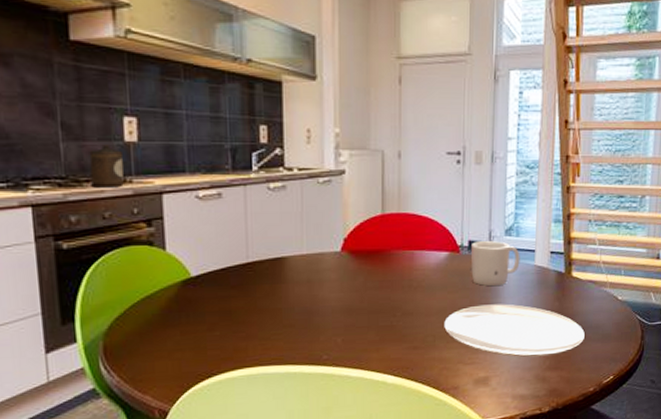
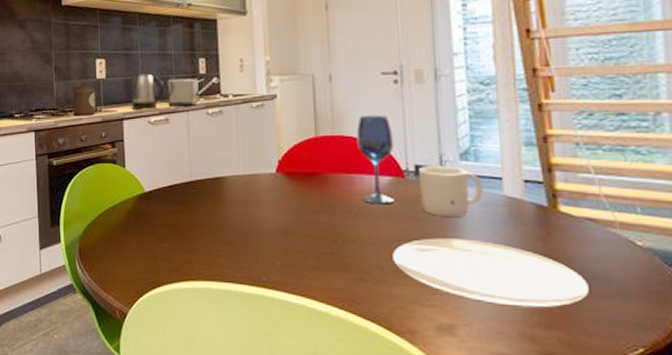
kettle: none [171,137,217,183] -> present [130,72,165,110]
toaster: none [220,146,261,179] -> present [167,77,200,107]
wineglass: none [420,193,453,278] -> present [356,115,394,205]

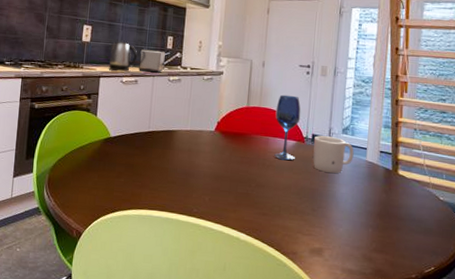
canister: present [72,82,96,116] -> none [58,42,81,71]
plate: present [392,238,589,310] -> none [288,187,408,240]

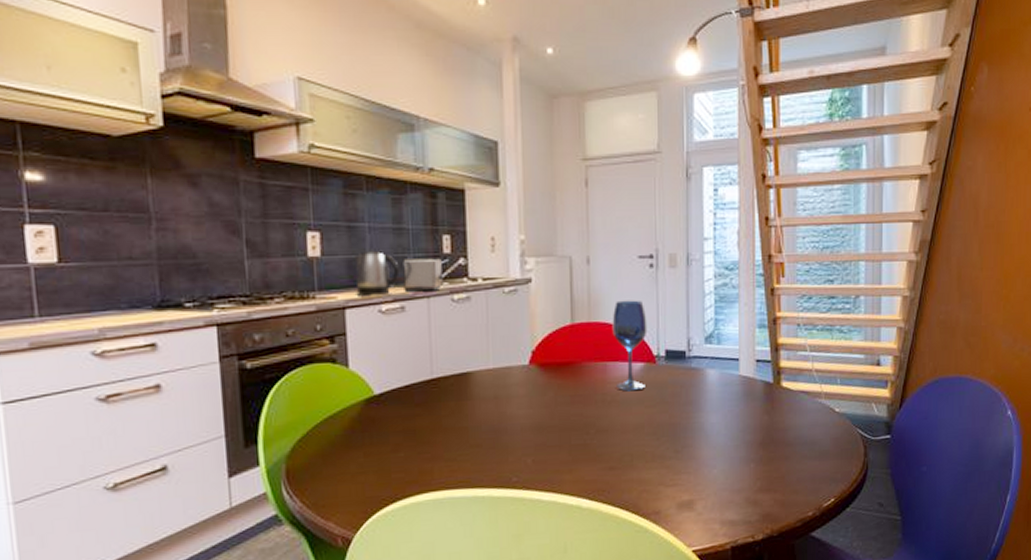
mug: present [313,135,354,173] -> none [668,349,723,399]

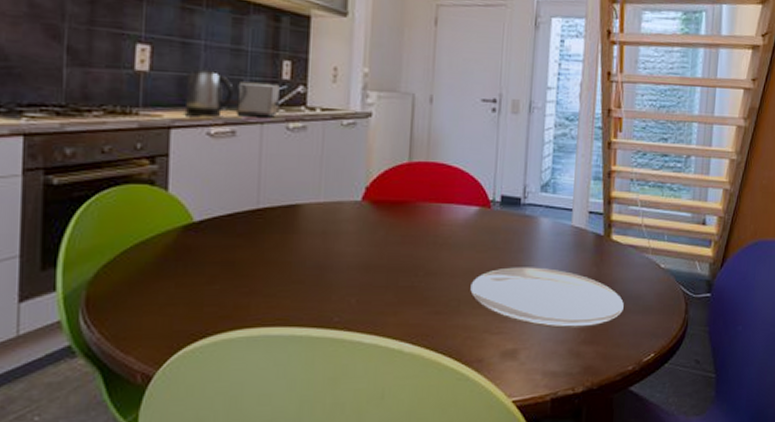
wineglass: present [612,300,647,392] -> none [449,142,486,235]
plate: none [642,418,799,478] -> present [470,267,624,329]

